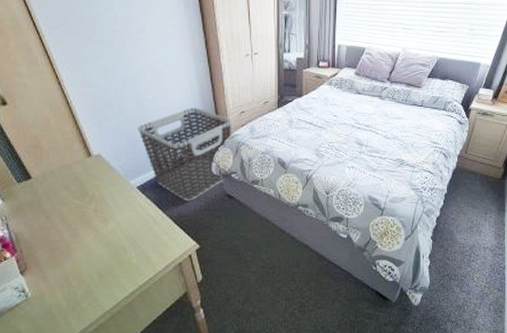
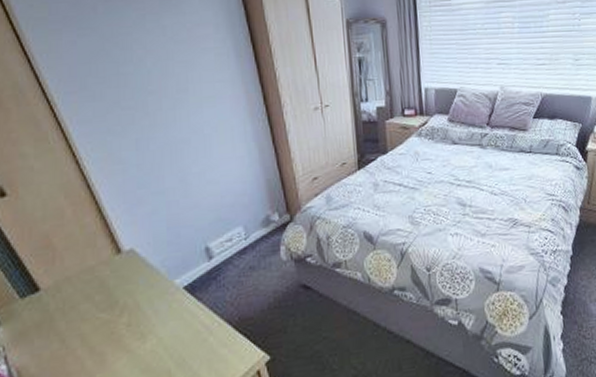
clothes hamper: present [137,108,231,202] -> none [181,178,302,300]

